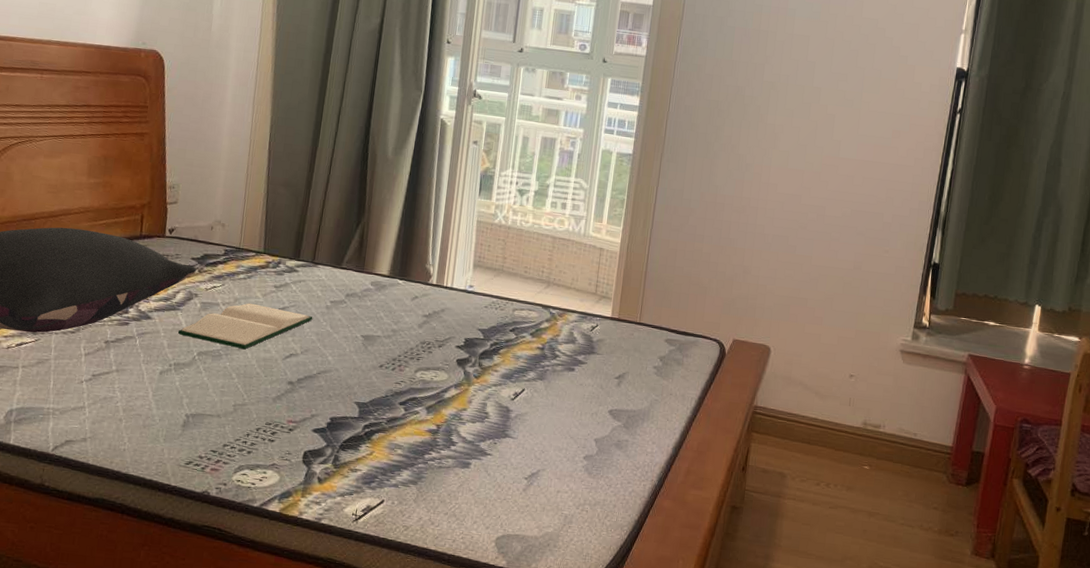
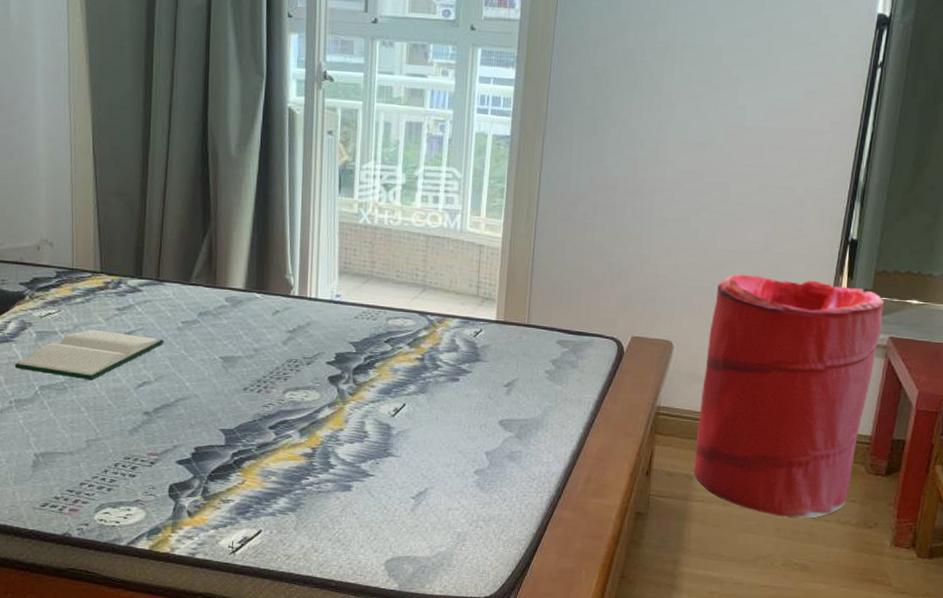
laundry hamper: none [787,288,964,523] -> present [694,274,884,519]

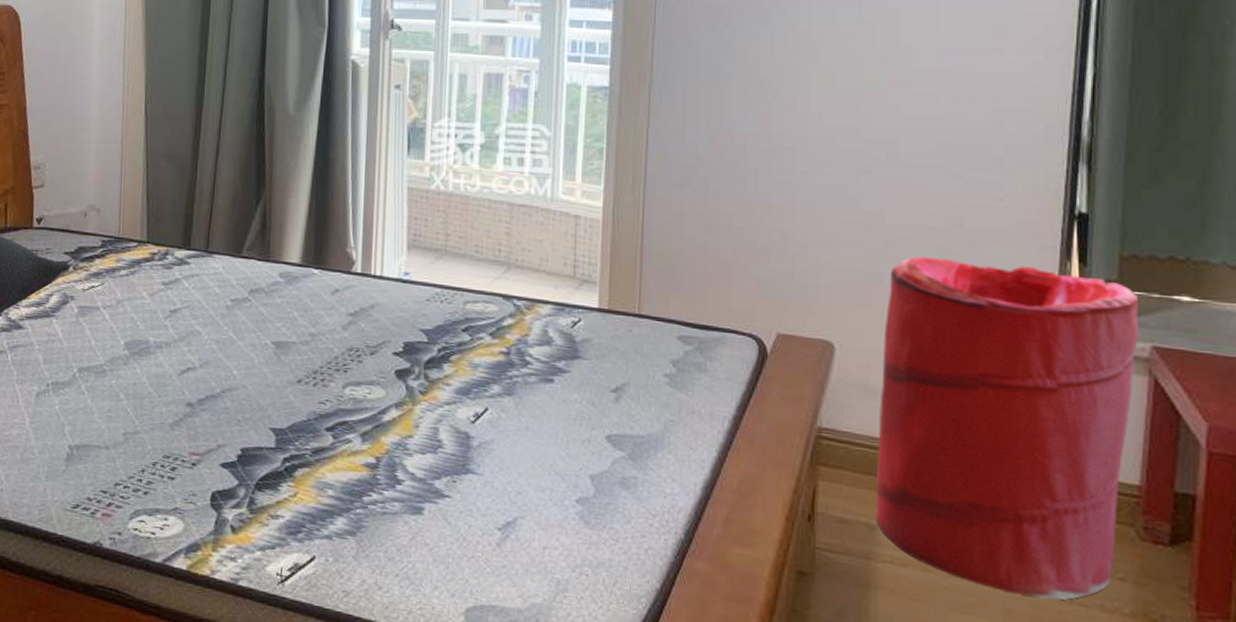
hardback book: present [14,329,164,380] -> none [53,305,211,364]

